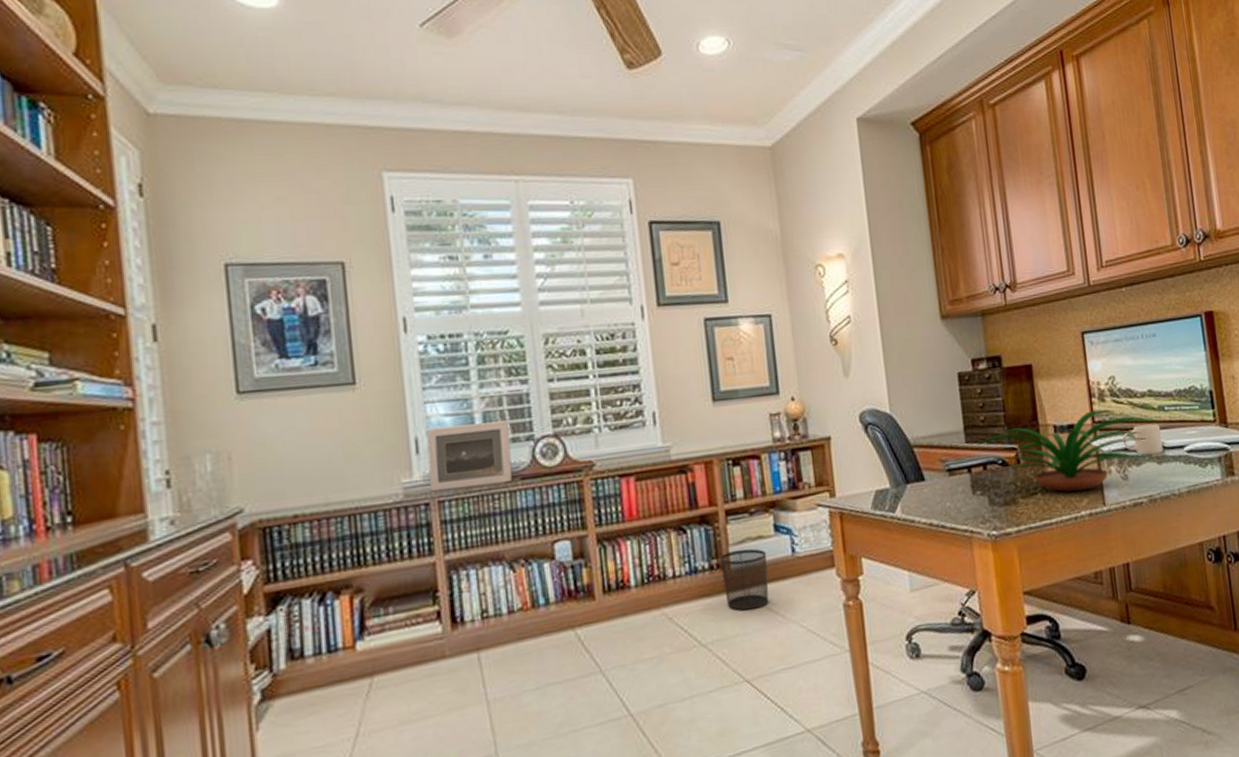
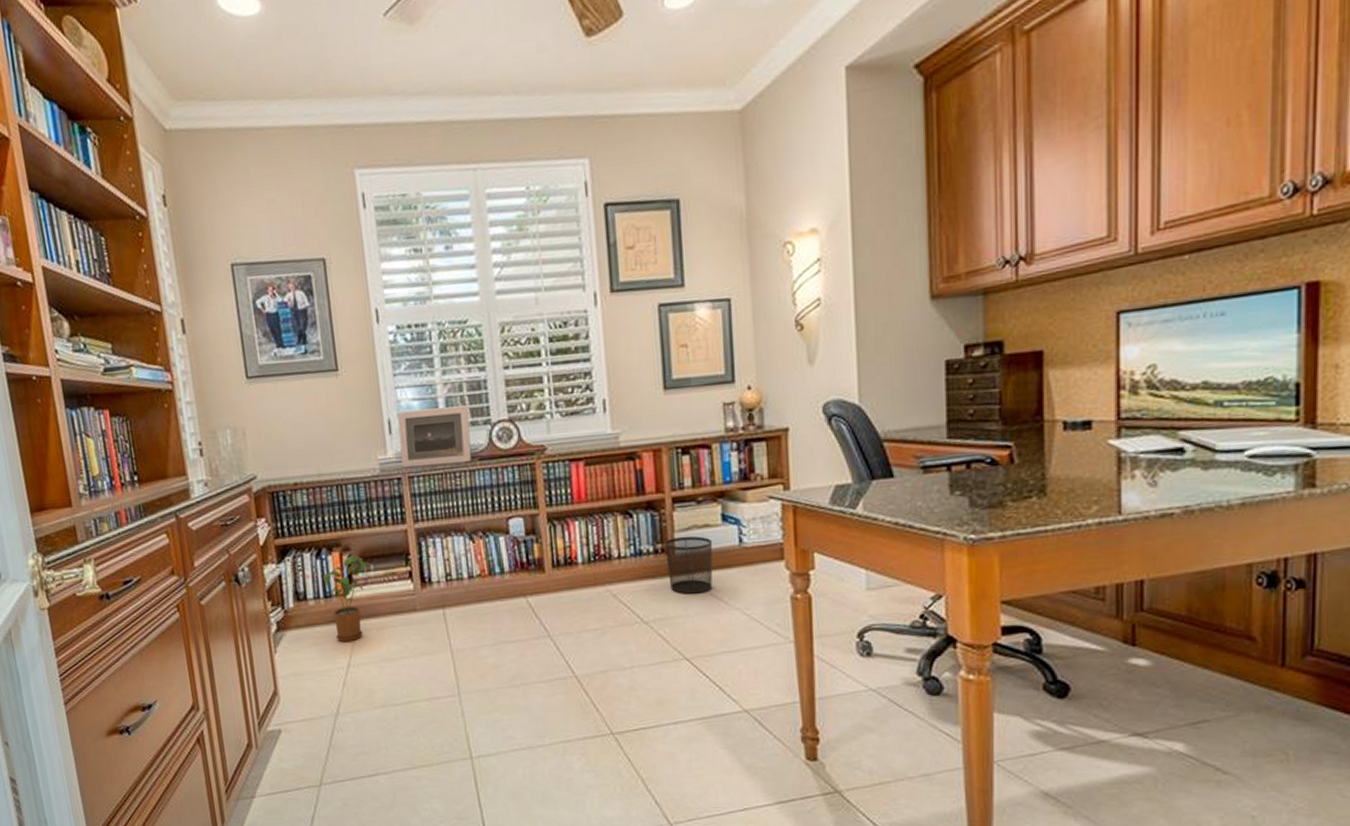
house plant: none [327,598,390,707] -> present [323,556,371,643]
plant: present [981,409,1161,492] -> none [967,403,1216,497]
cup: present [1123,424,1164,456] -> none [1157,422,1214,460]

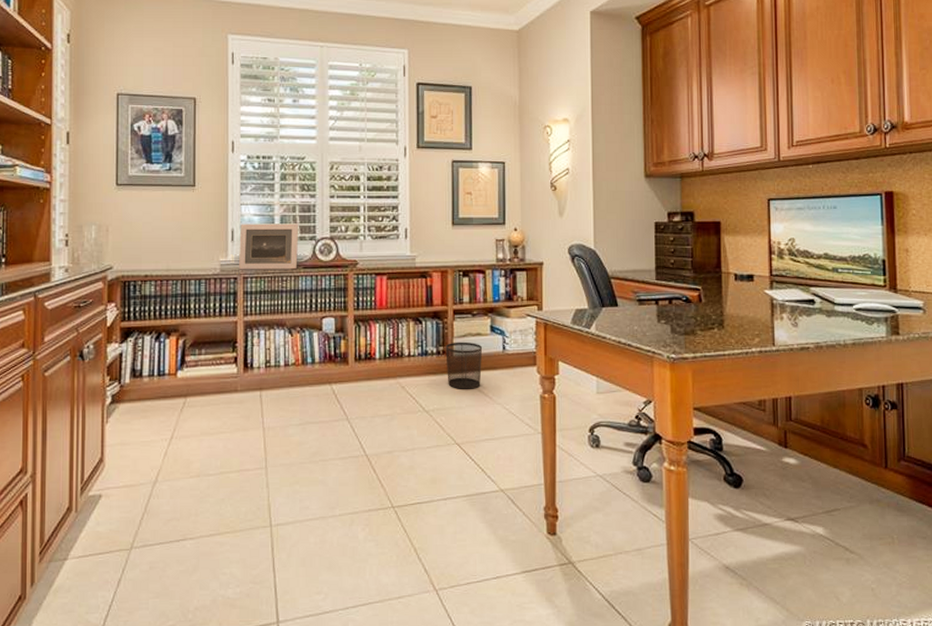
house plant: present [323,556,371,643] -> none [160,341,203,417]

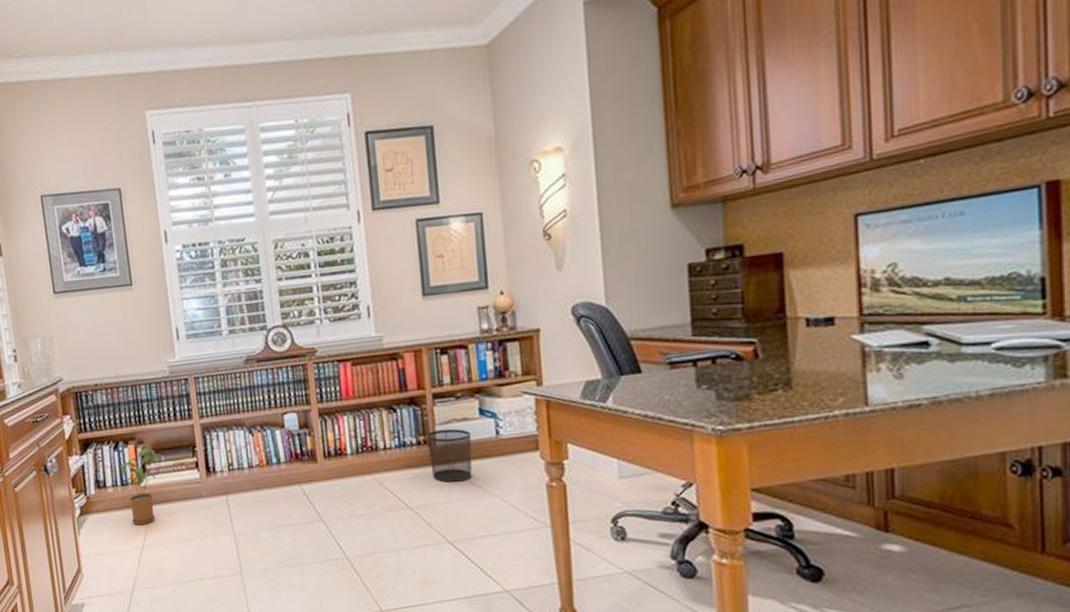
house plant: none [160,341,203,417] -> present [120,448,162,526]
picture frame: present [238,223,298,270] -> none [184,313,251,370]

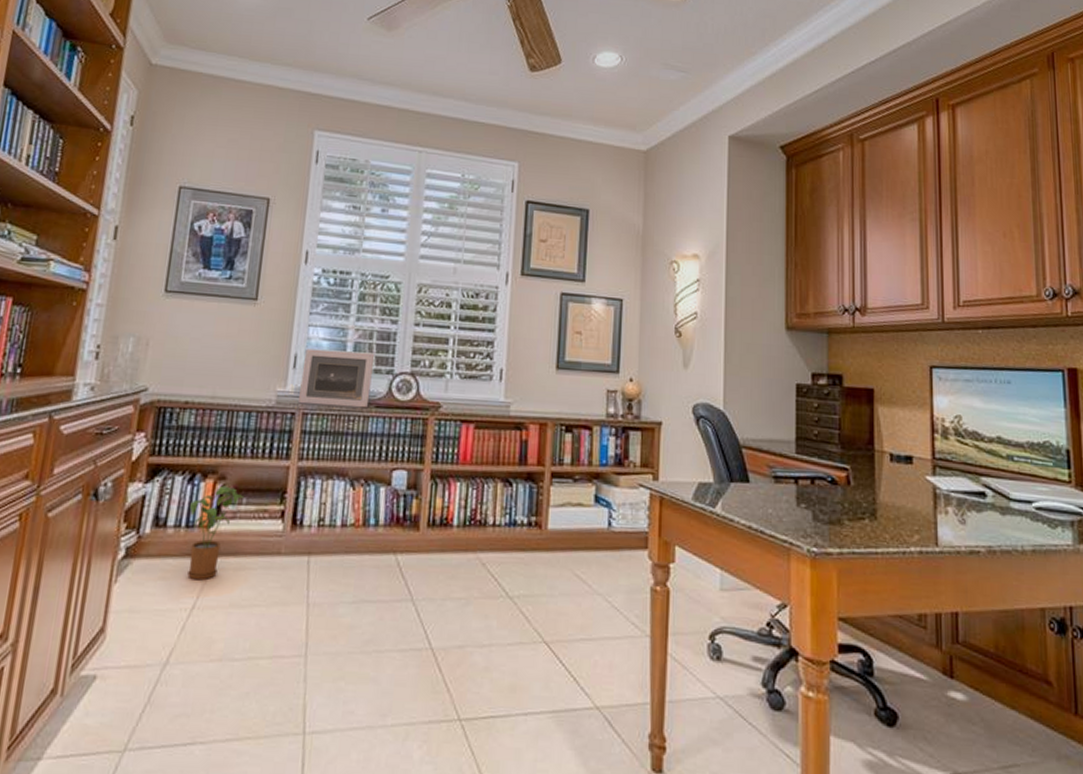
picture frame: none [184,313,251,370] -> present [297,348,374,409]
waste bin: present [426,428,472,482] -> none [538,512,584,573]

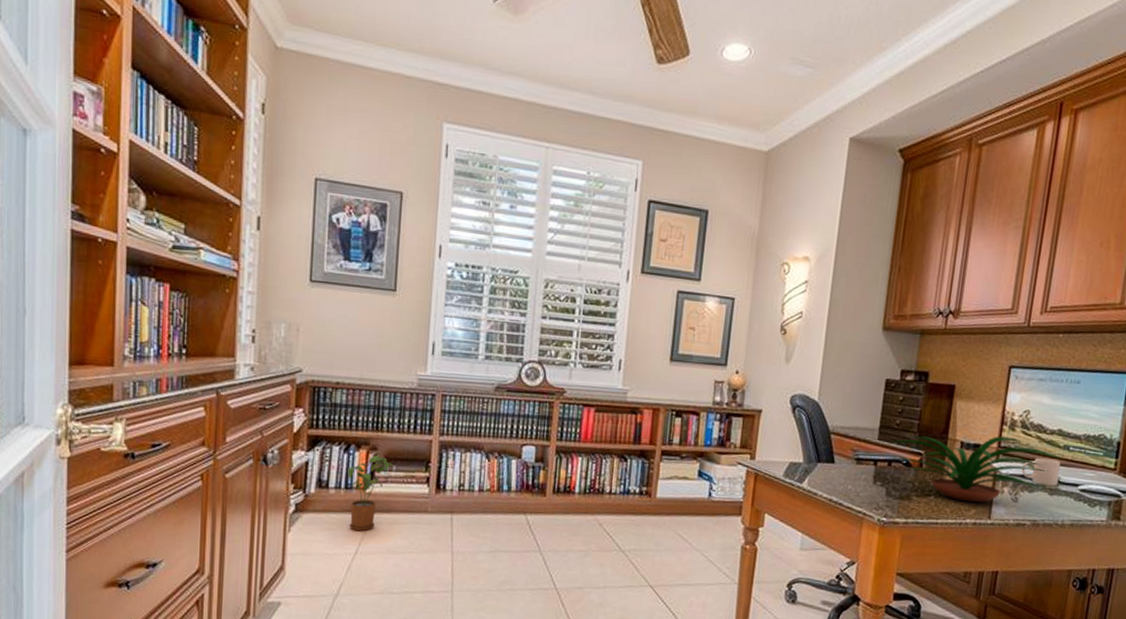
picture frame: present [297,348,374,409] -> none [437,337,505,392]
plant: none [812,446,1009,526] -> present [892,435,1063,503]
cup: none [964,471,1009,505] -> present [1022,458,1061,487]

